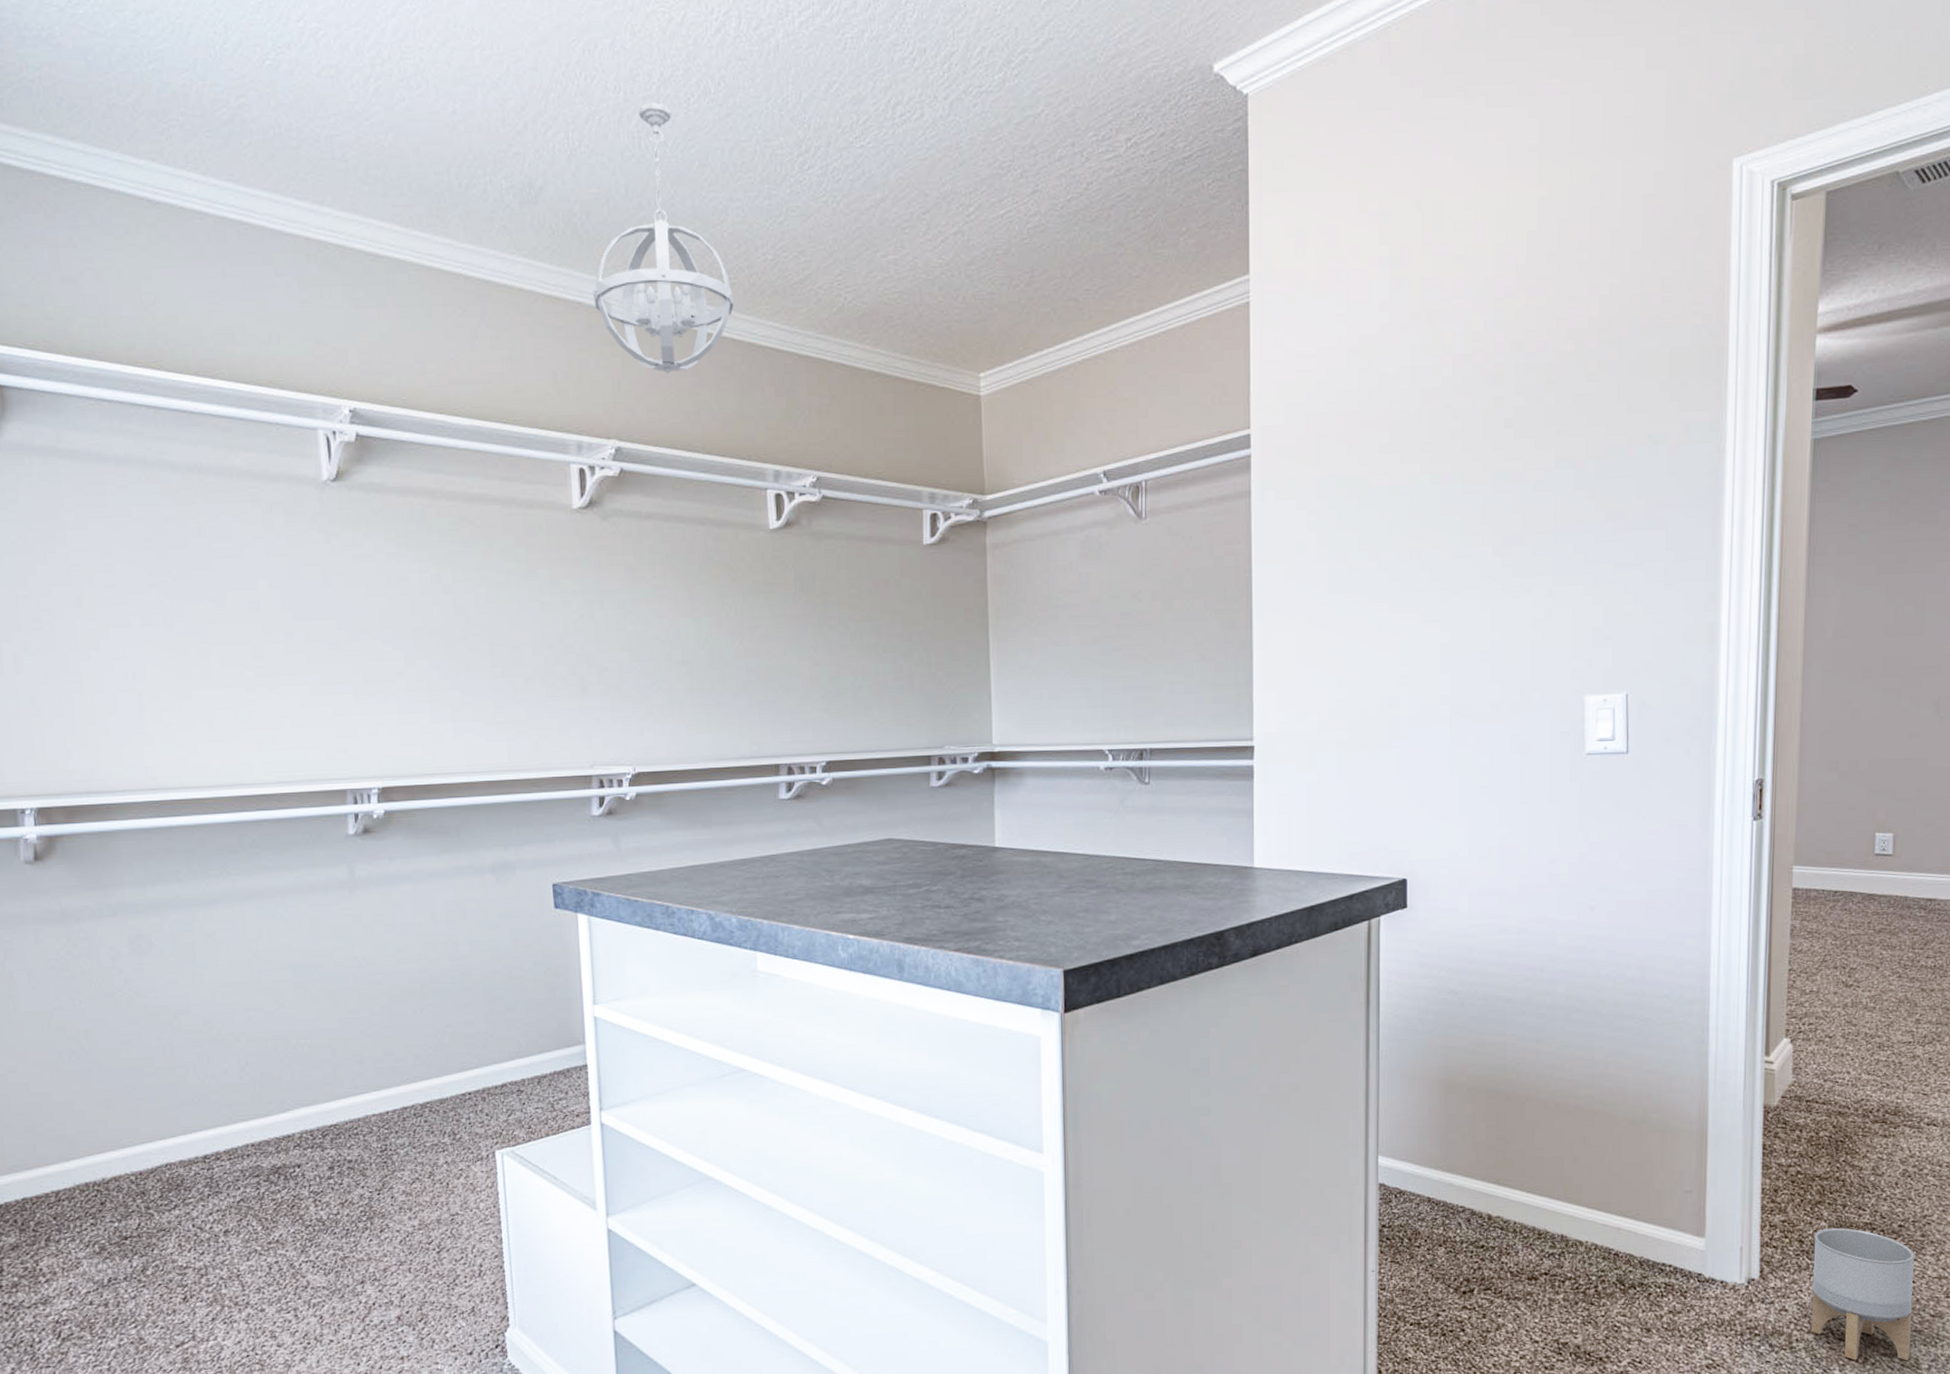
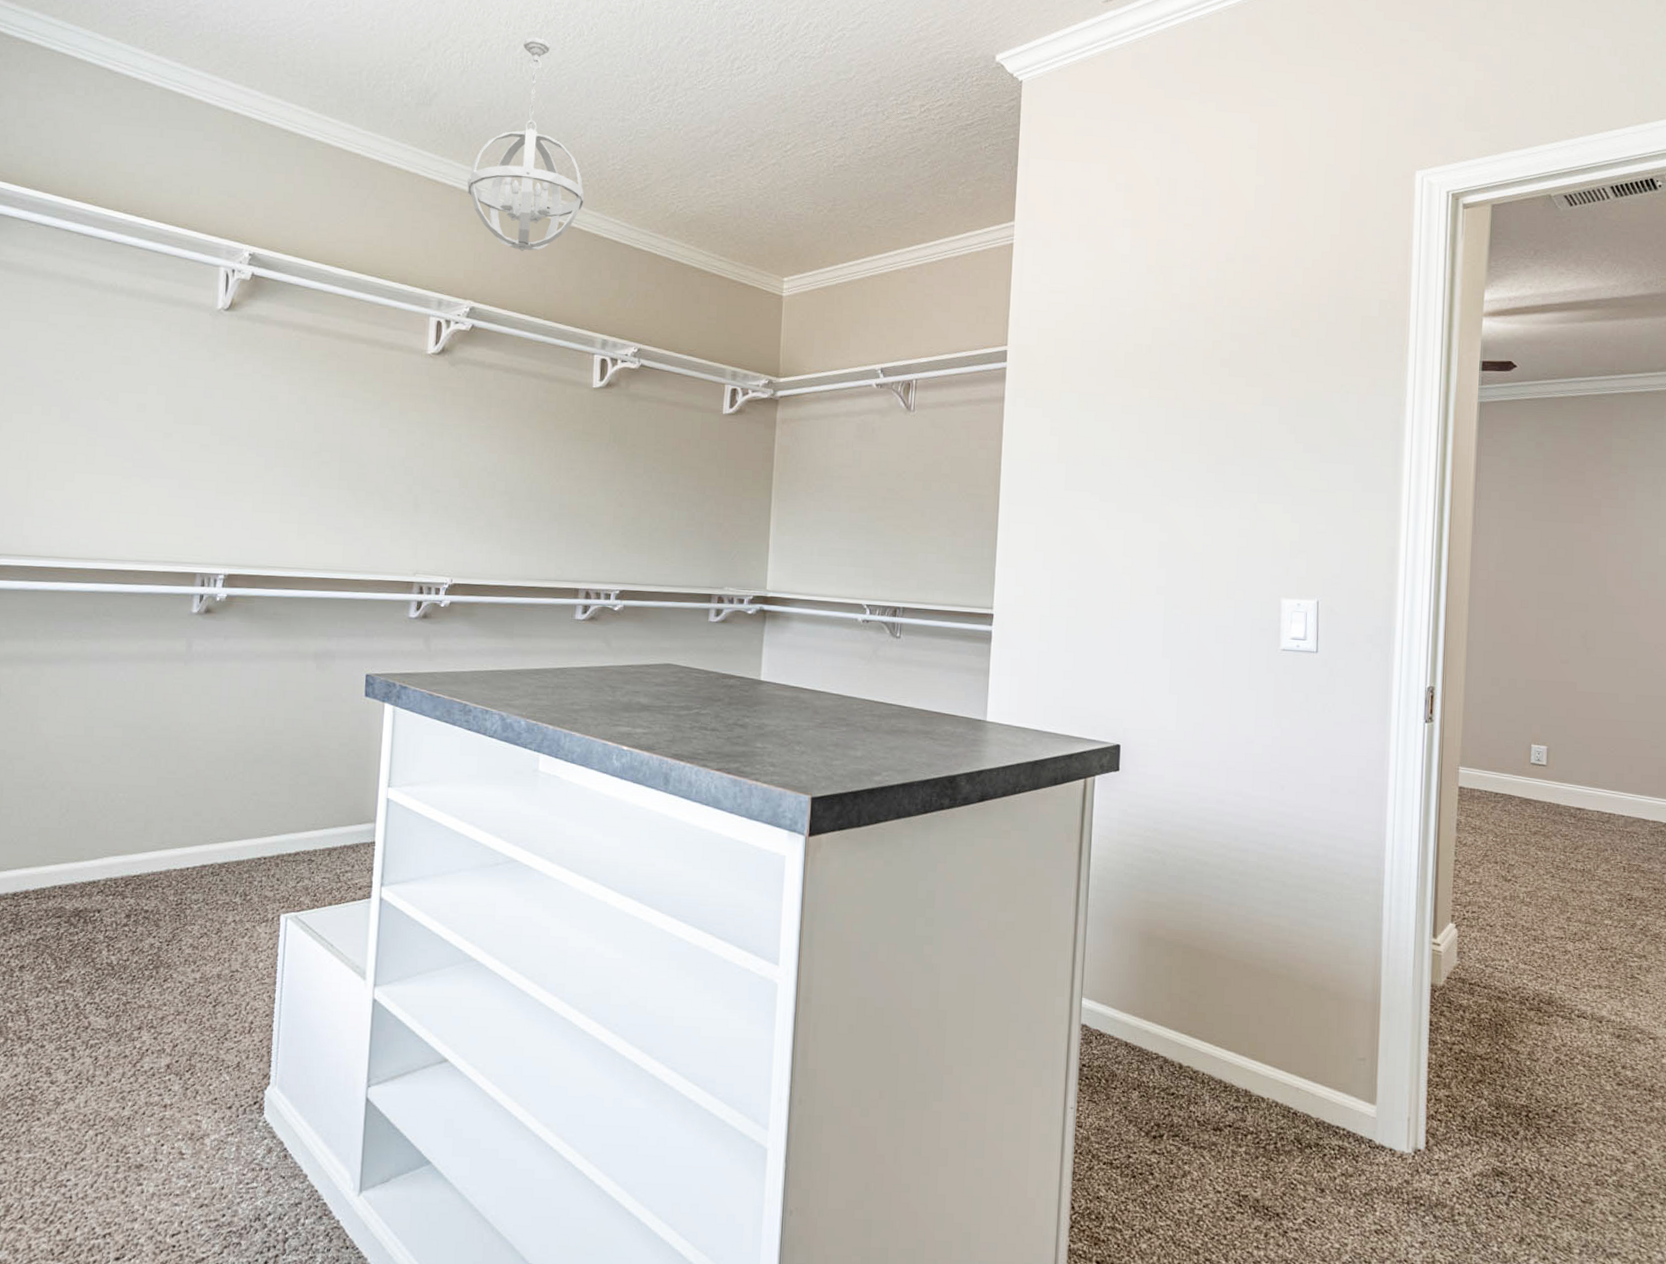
planter: present [1811,1227,1914,1361] -> none [1471,1107,1566,1244]

